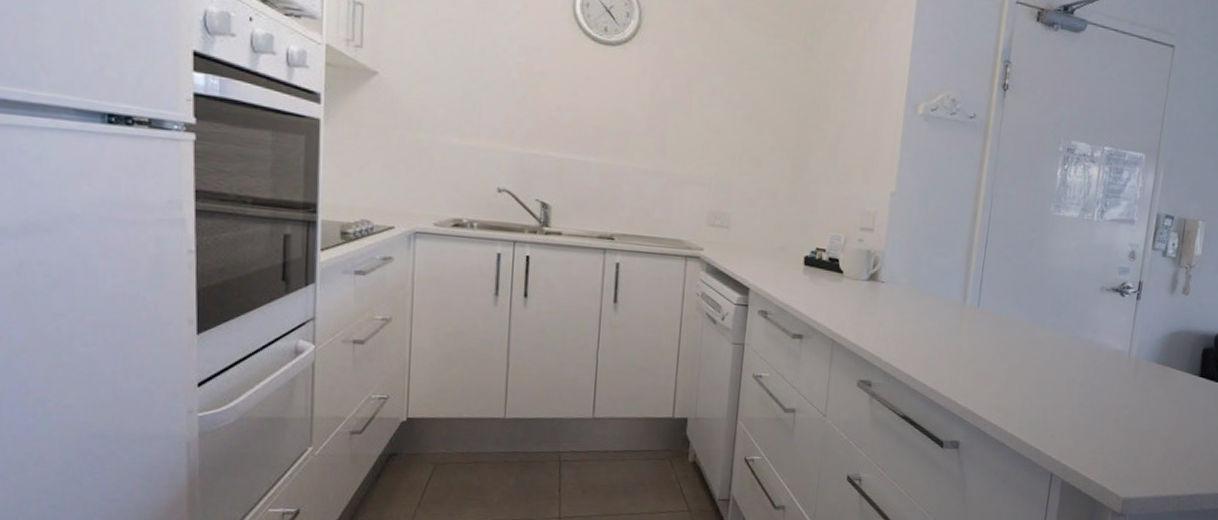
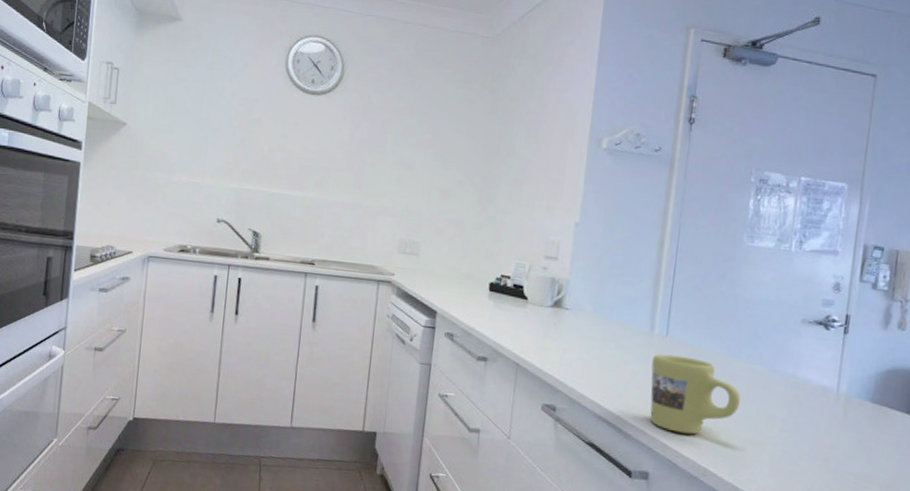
mug: none [961,324,1045,403] -> present [650,353,741,435]

